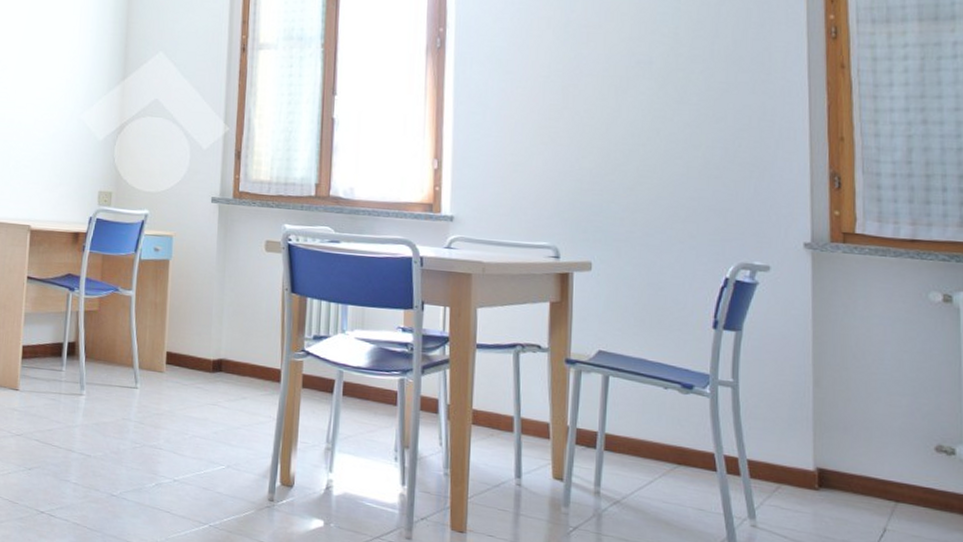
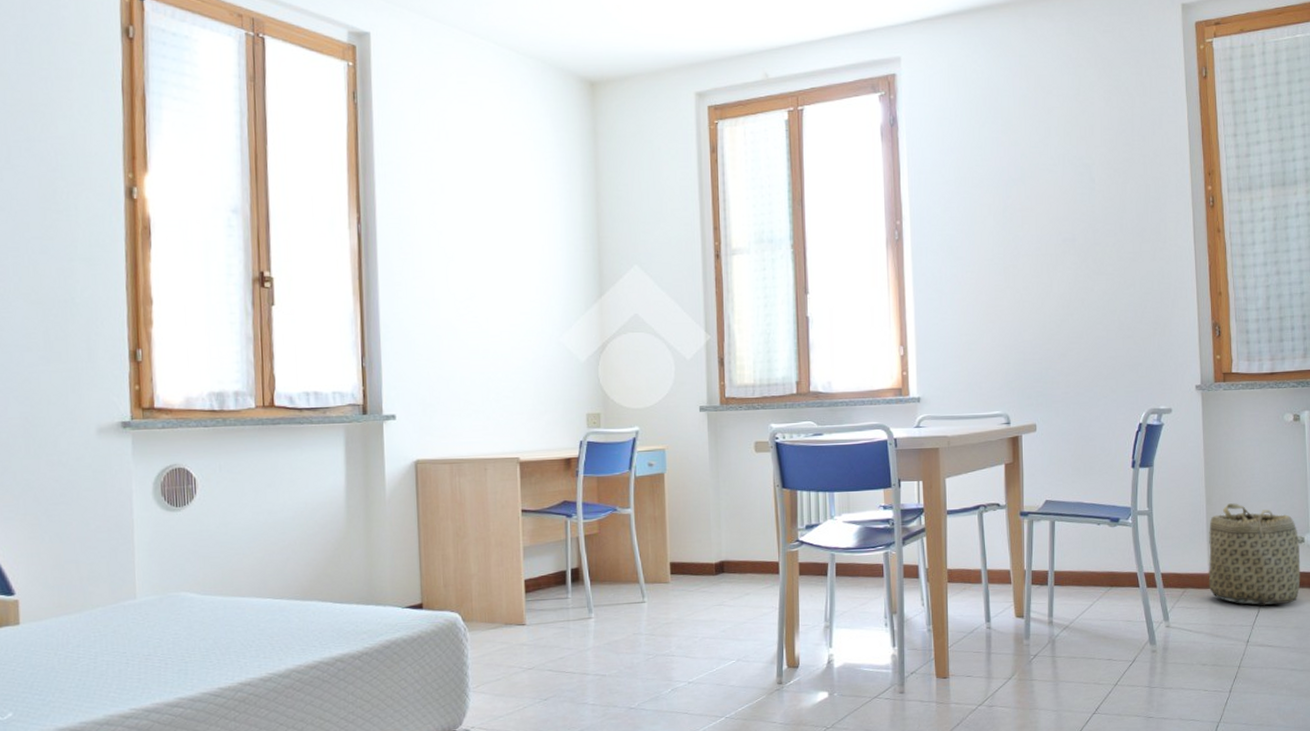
basket: none [813,390,949,529] -> present [1208,503,1301,605]

